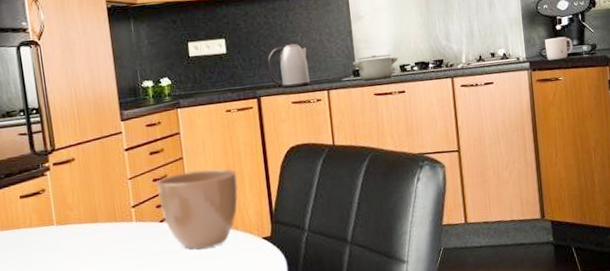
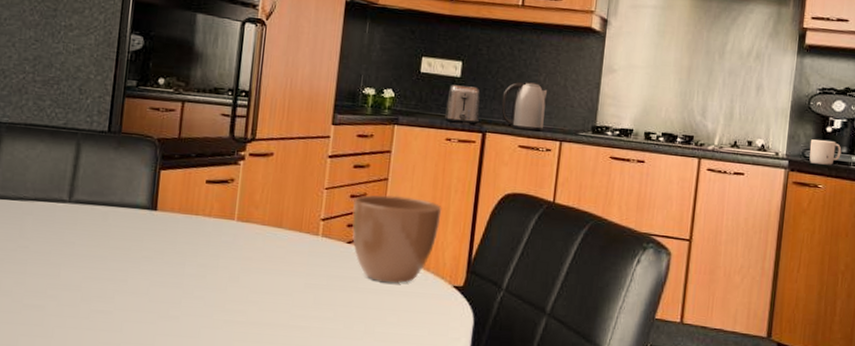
toaster: none [218,59,252,97] -> present [445,84,481,126]
saucepan: present [351,54,399,81] -> none [592,113,645,144]

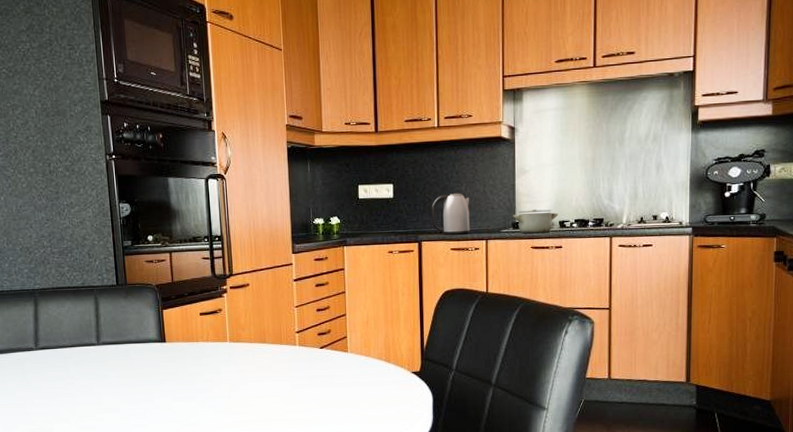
cup: present [351,194,442,284] -> none [319,304,394,376]
toaster: present [445,84,481,126] -> none [384,204,414,239]
saucepan: none [592,113,645,144] -> present [512,209,559,234]
mug: present [809,139,842,166] -> none [710,205,741,228]

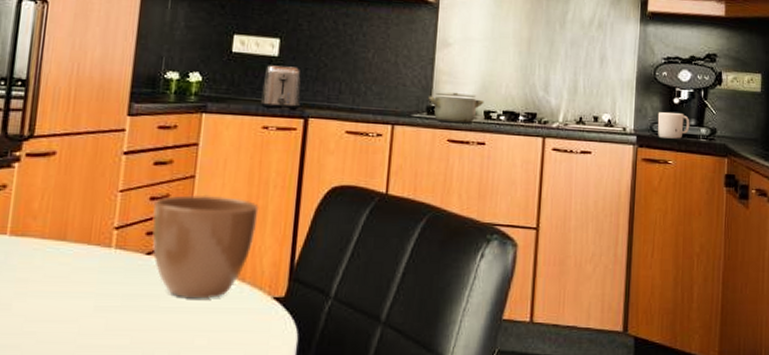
cup: none [319,304,394,376] -> present [151,194,259,299]
toaster: none [384,204,414,239] -> present [261,65,301,111]
kettle: present [431,192,471,236] -> none [325,58,377,116]
mug: none [710,205,741,228] -> present [657,112,690,140]

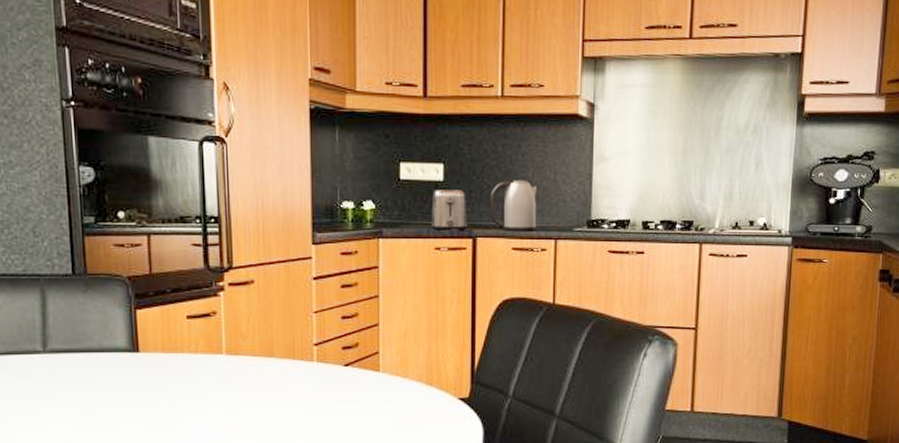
cup: present [151,194,259,299] -> none [344,312,439,402]
kettle: none [325,58,377,116] -> present [490,178,538,233]
saucepan: present [427,92,484,124] -> none [587,205,642,235]
mug: present [657,112,690,140] -> none [813,213,846,239]

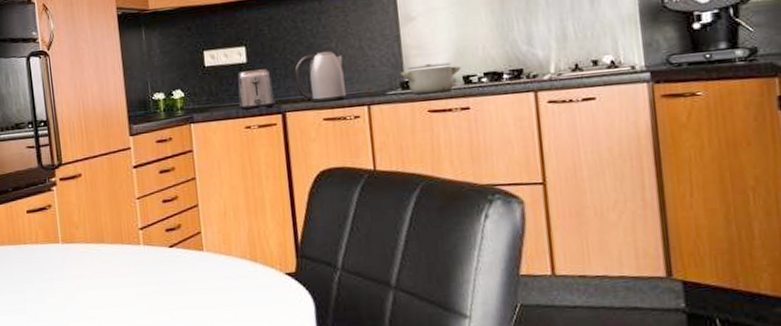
saucepan: none [587,205,642,235] -> present [399,62,461,95]

